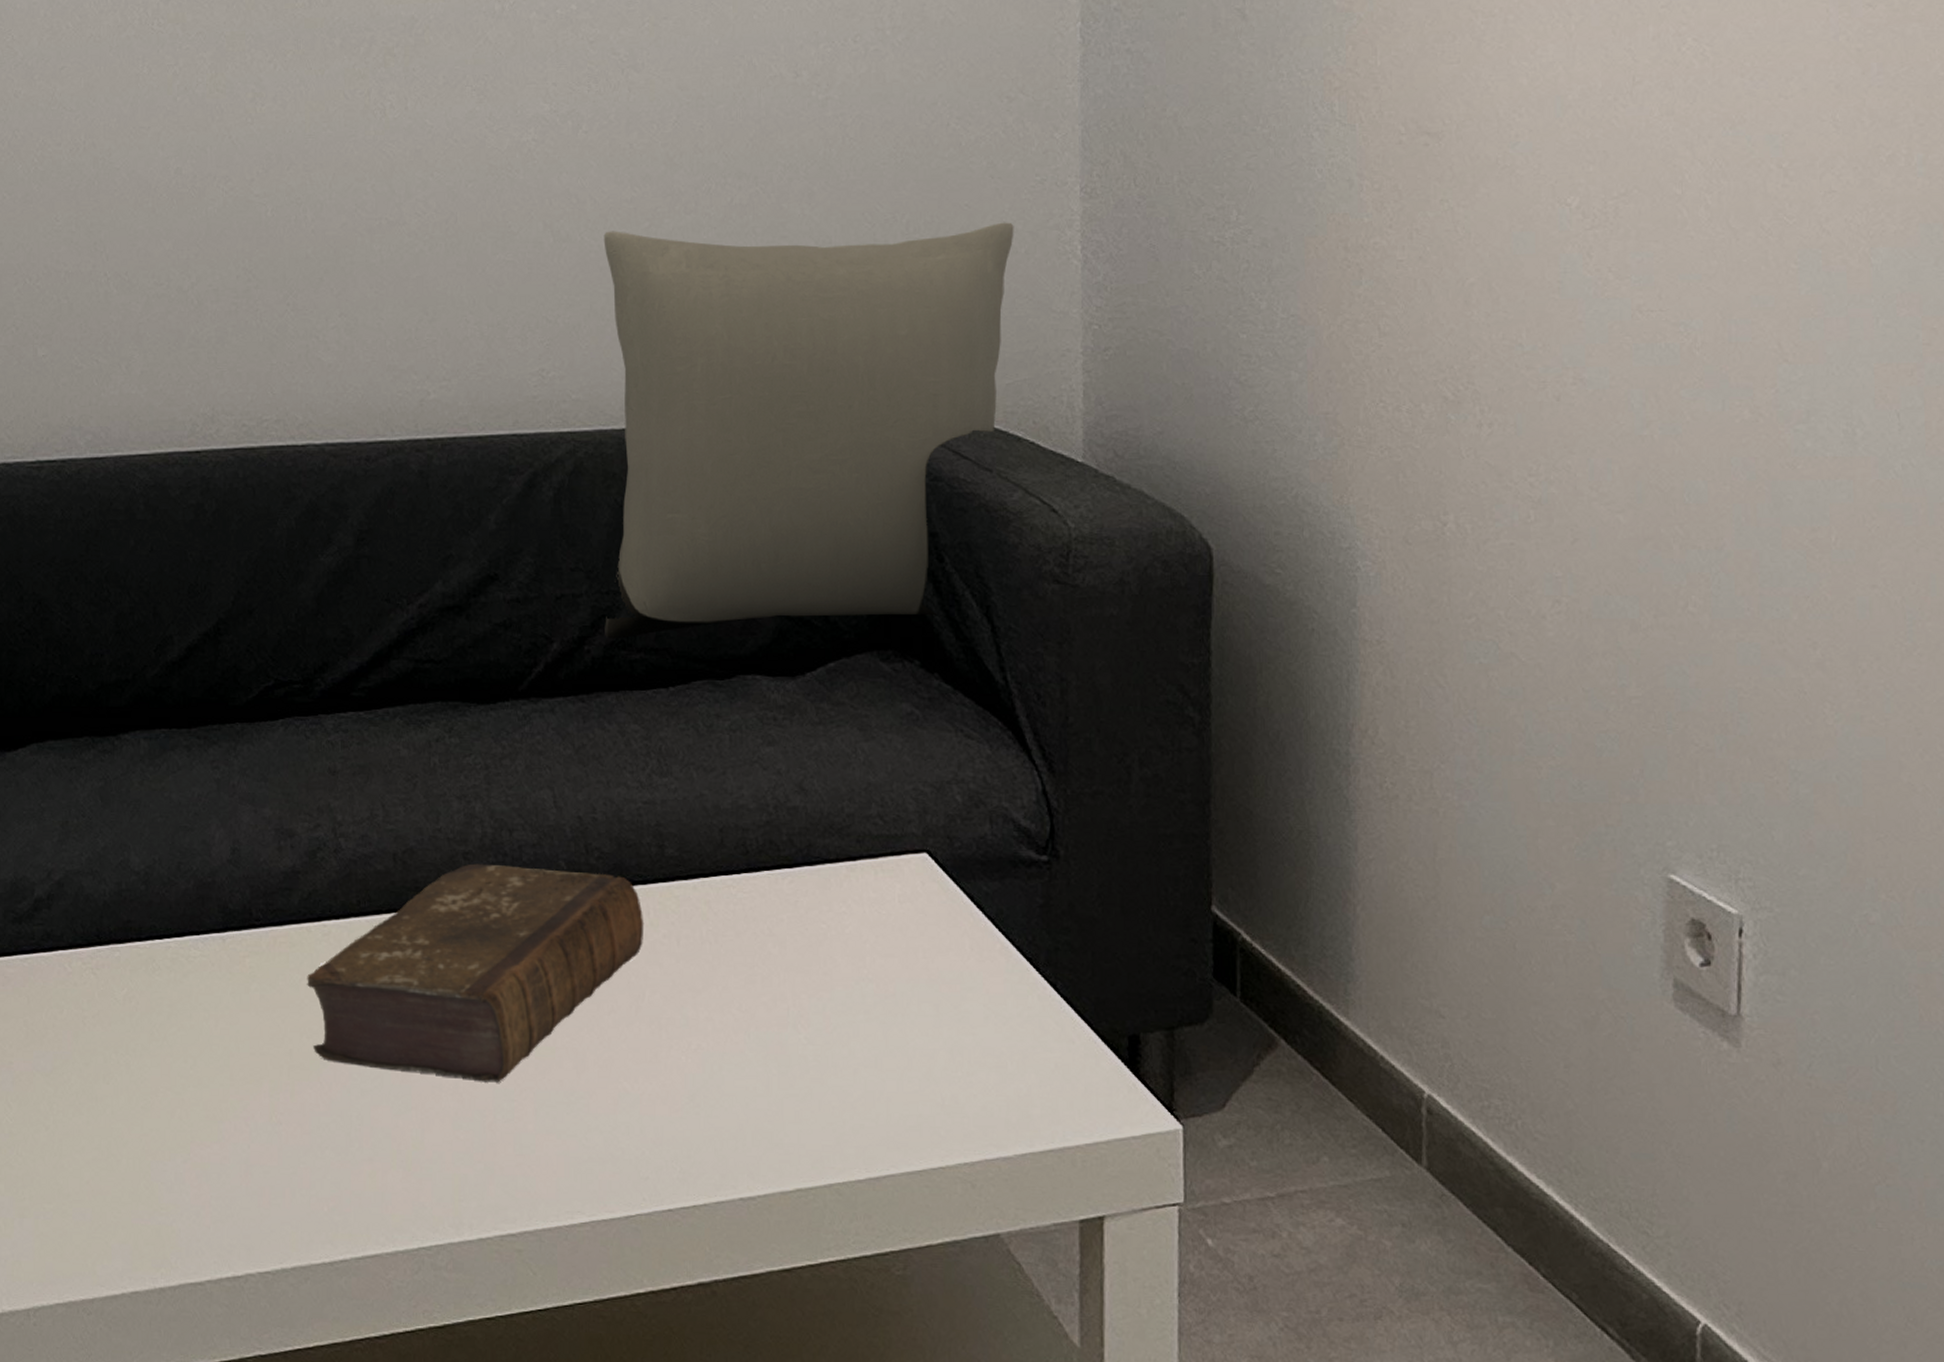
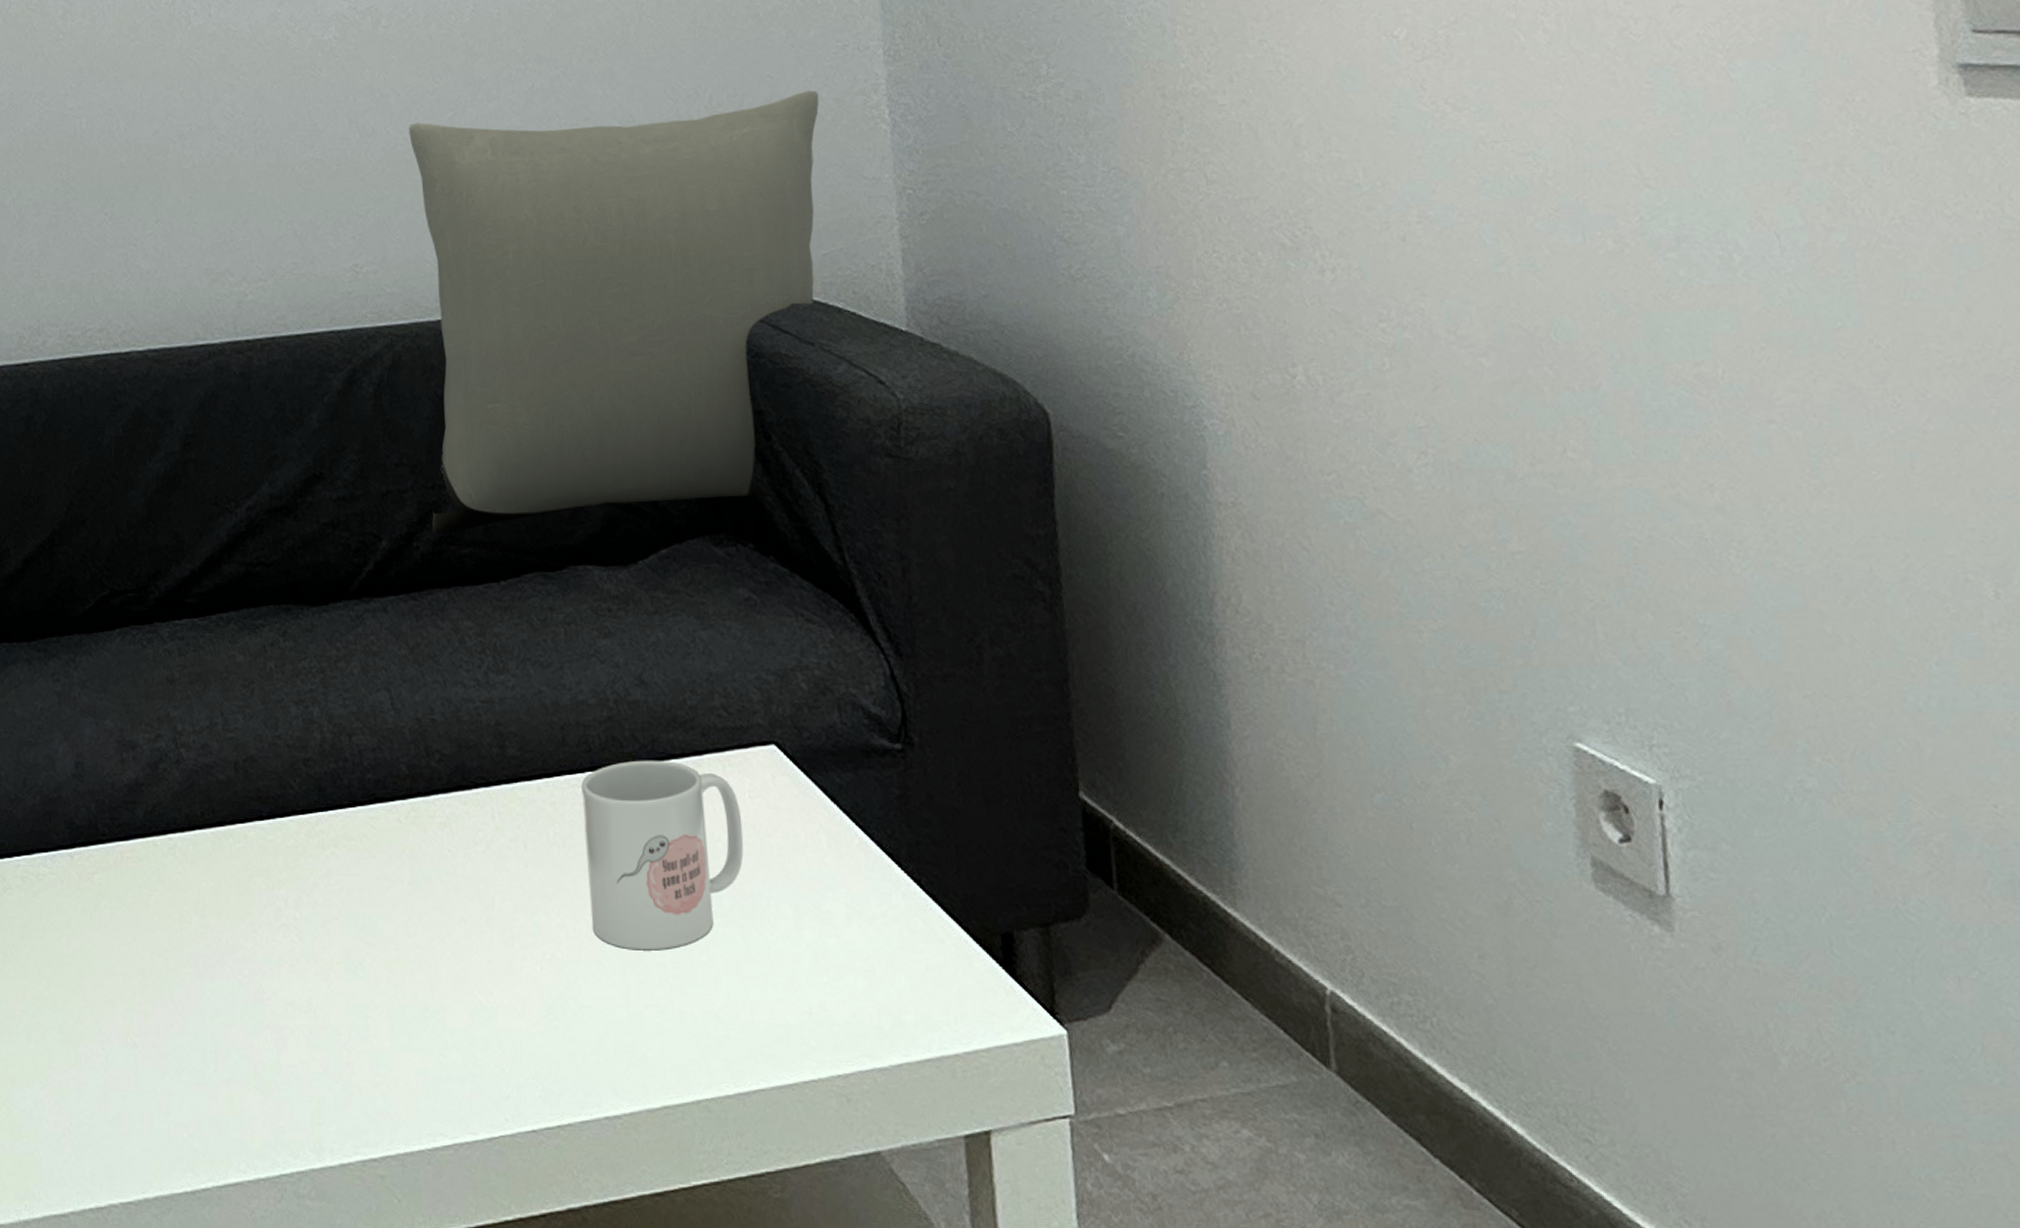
book: present [307,863,644,1081] -> none [155,770,490,997]
mug: none [737,863,891,1044] -> present [581,760,744,951]

